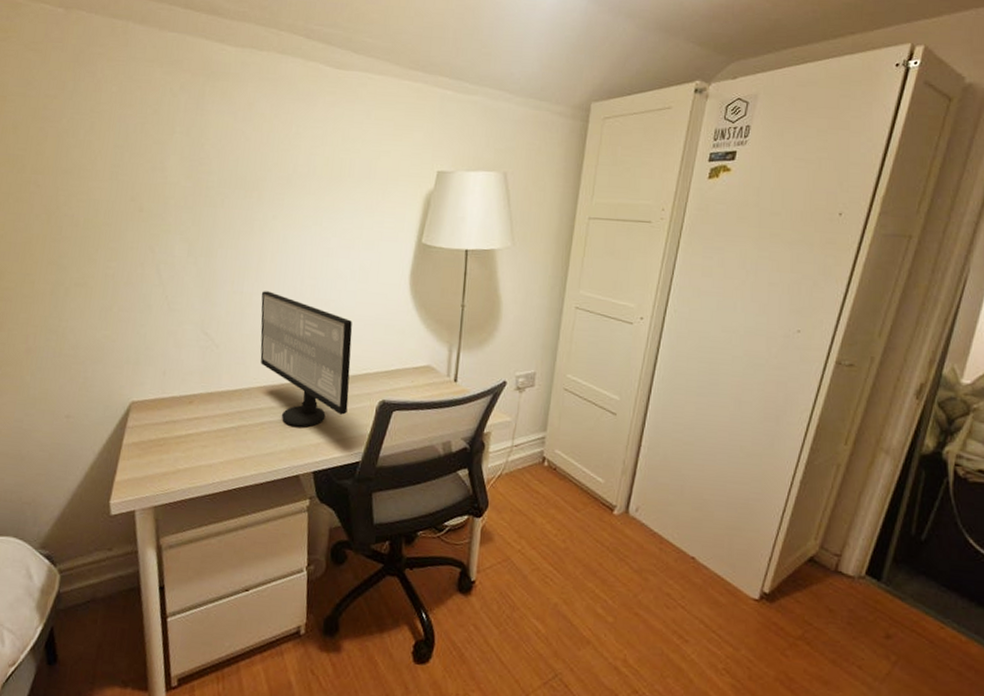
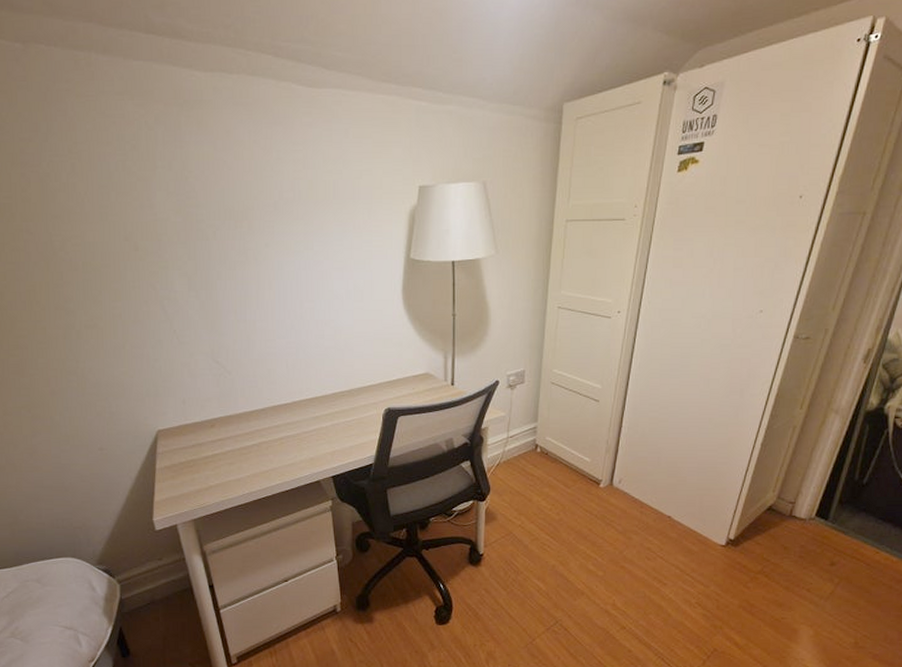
computer monitor: present [260,291,353,427] -> none [264,317,357,438]

